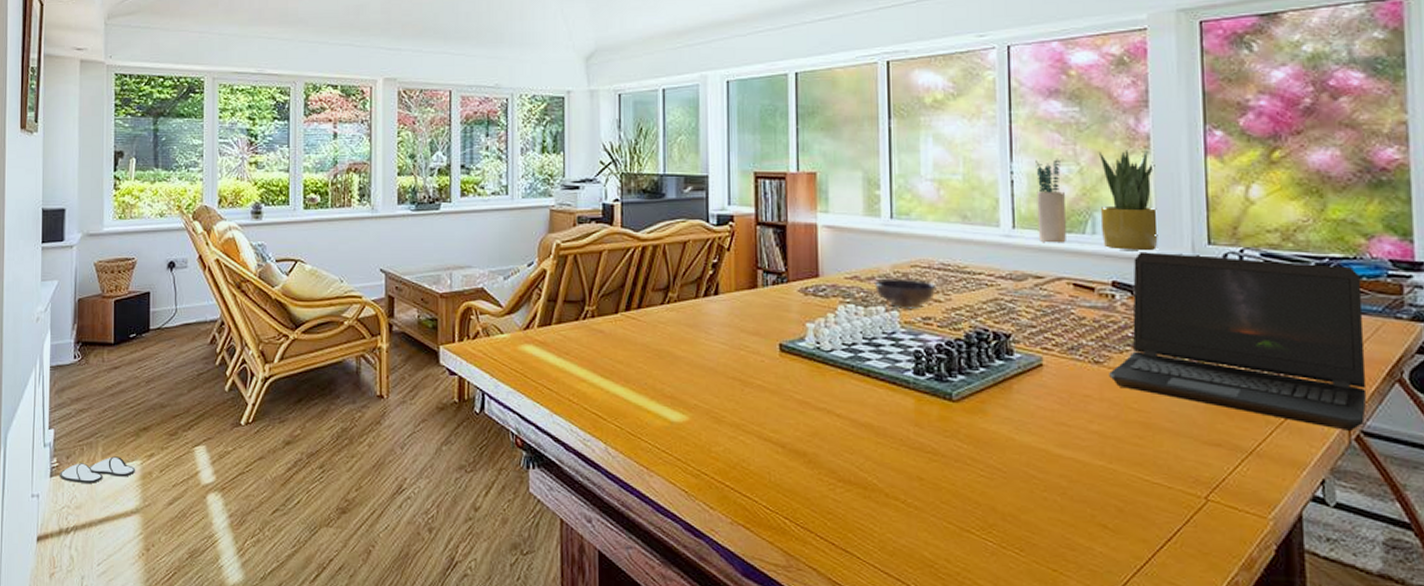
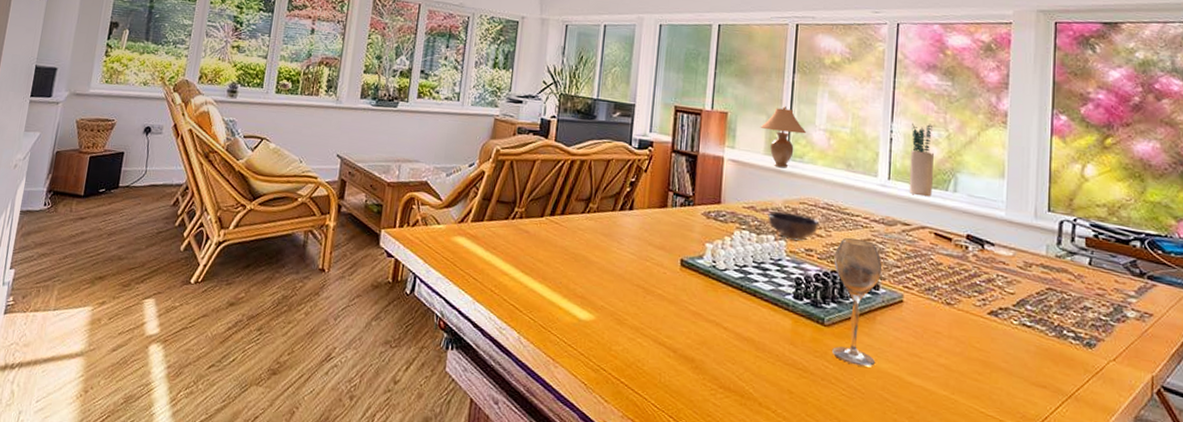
slippers: present [60,456,136,484] -> none [13,300,86,324]
table lamp: none [856,158,912,229] -> present [760,106,807,169]
wineglass: none [957,300,1015,443] -> present [832,238,883,367]
planter: present [1098,148,1158,252] -> none [961,122,1010,213]
laptop computer: present [1109,251,1367,432] -> none [958,211,1170,386]

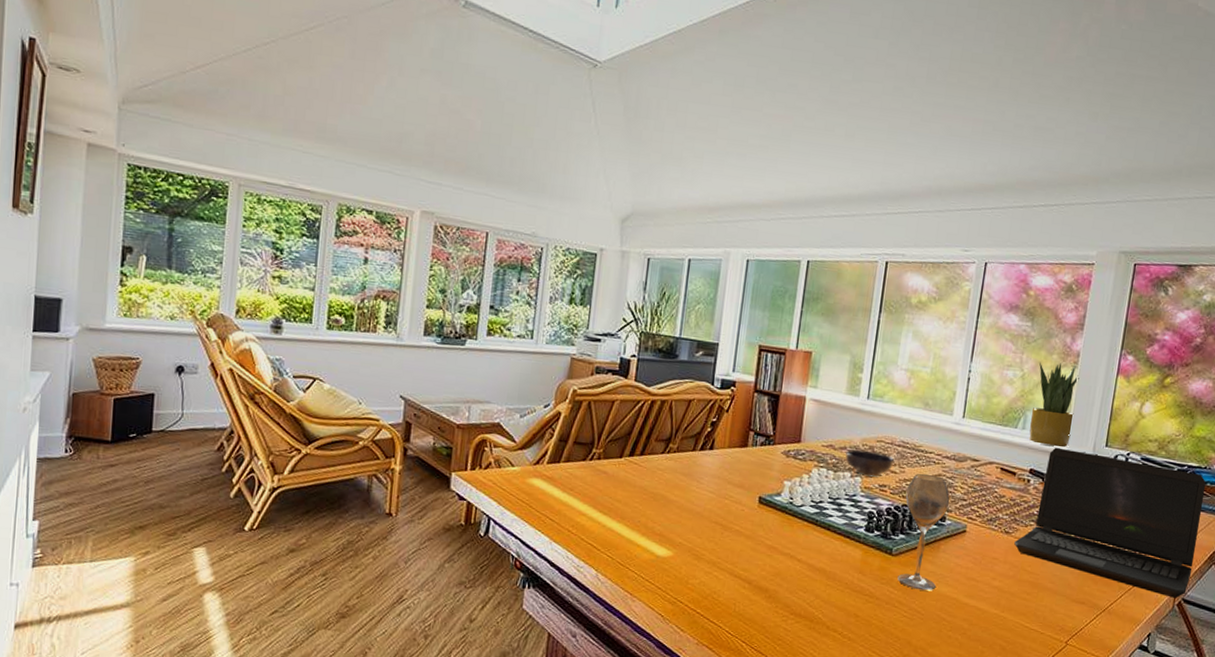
table lamp: present [760,106,807,169] -> none [843,345,889,408]
vase: present [909,123,934,197] -> none [981,362,1009,434]
laptop computer: none [958,211,1170,386] -> present [1014,447,1207,599]
planter: none [961,122,1010,213] -> present [1029,362,1079,448]

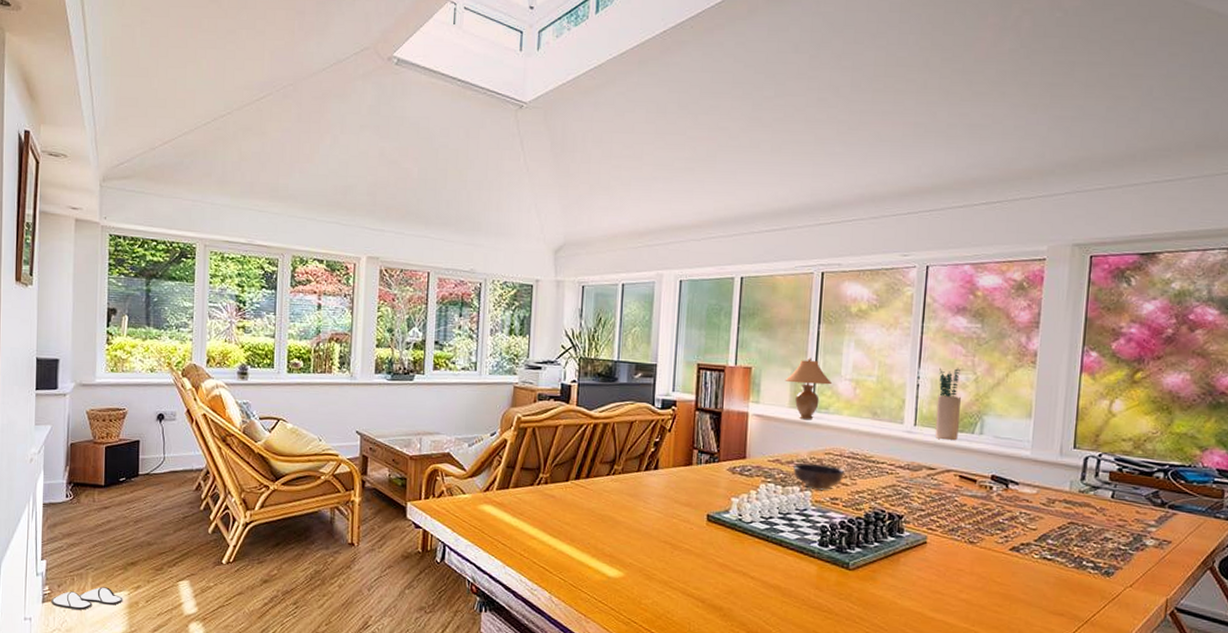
slippers: none [43,551,129,576] -> present [51,587,123,610]
table lamp: none [843,345,889,408] -> present [785,358,833,420]
wineglass: present [897,474,950,591] -> none [857,485,907,606]
vase: none [981,362,1009,434] -> present [934,367,961,441]
laptop computer: present [1014,447,1207,599] -> none [980,451,1193,608]
planter: present [1029,362,1079,448] -> none [987,363,1039,452]

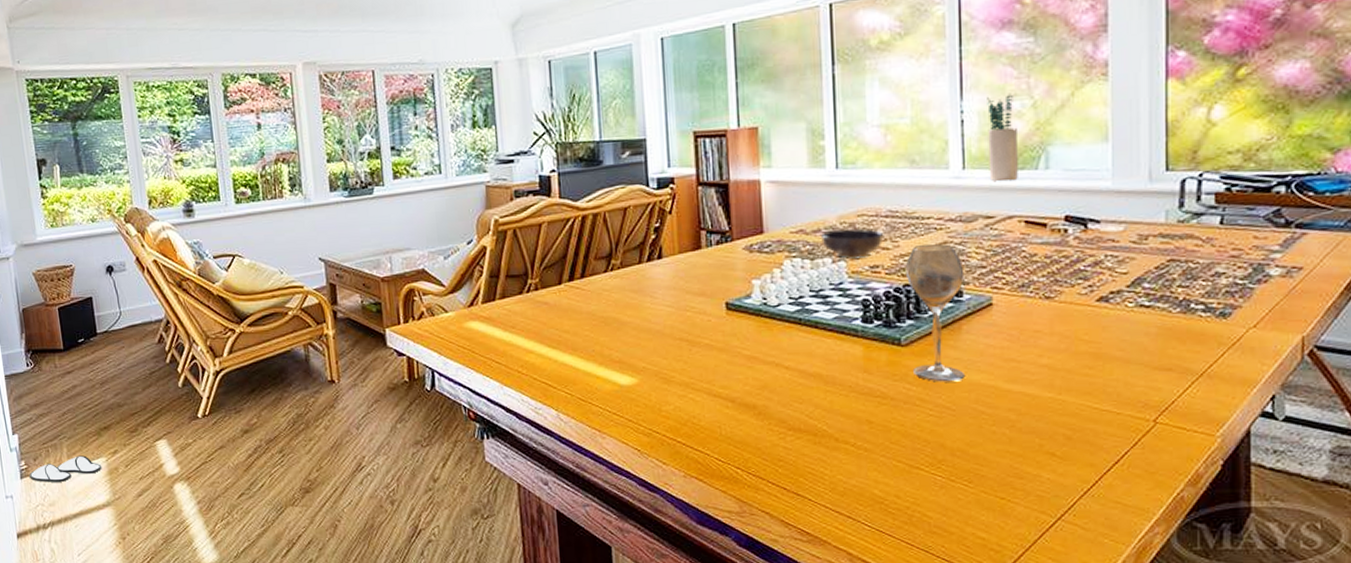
table lamp: present [785,358,833,420] -> none [799,106,857,180]
wineglass: none [857,485,907,606] -> present [905,244,965,382]

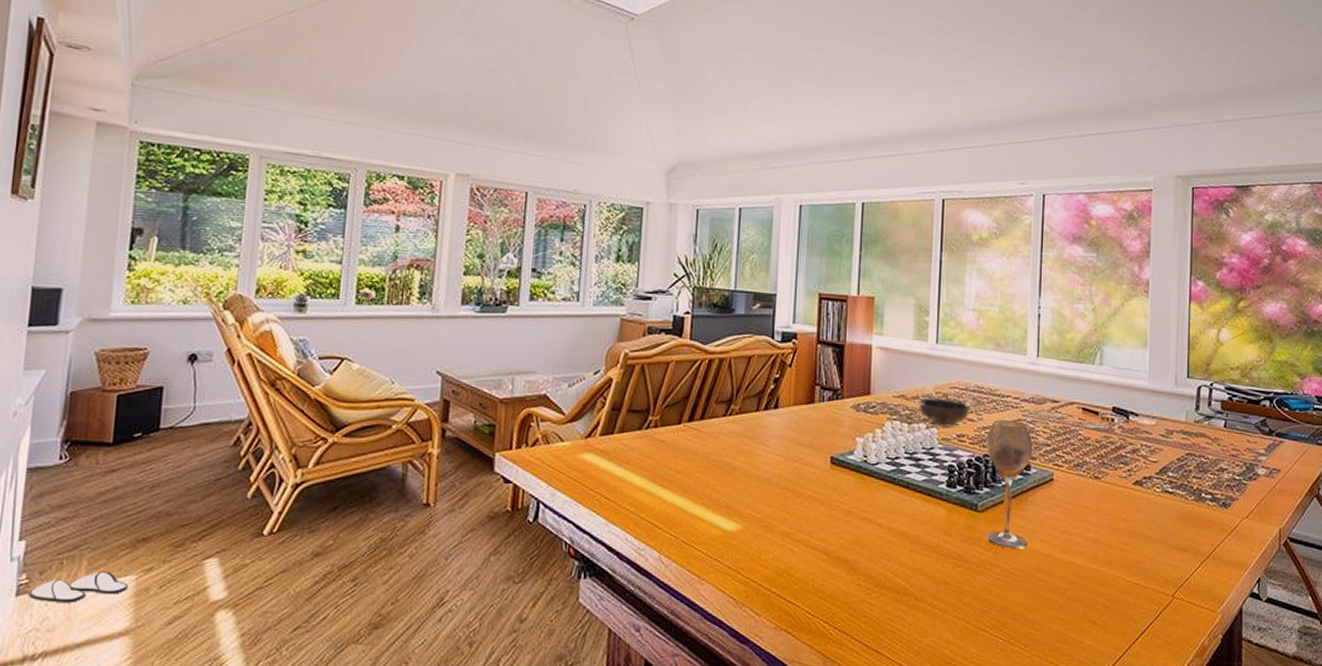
vase: present [987,93,1018,182] -> none [1057,296,1080,372]

